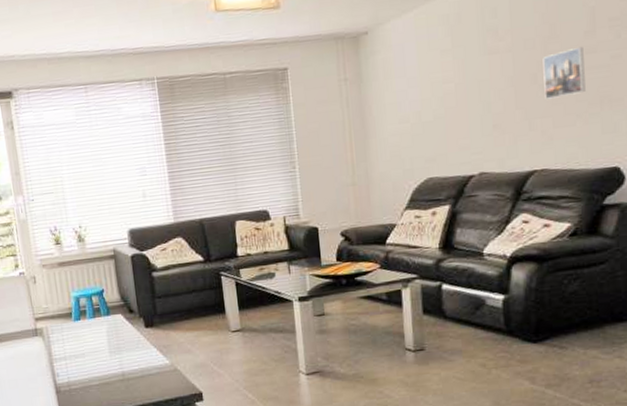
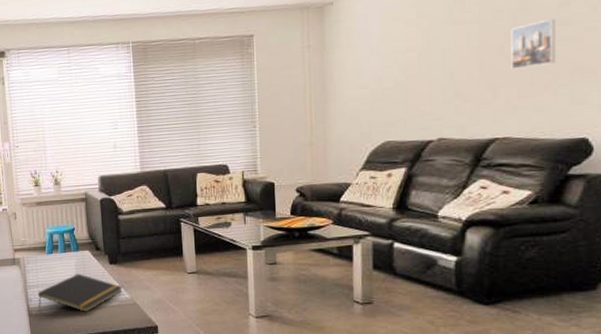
notepad: none [66,341,162,385] -> present [38,274,124,313]

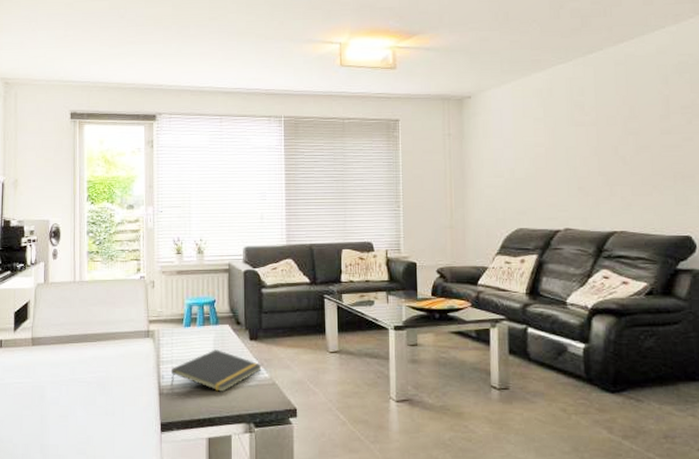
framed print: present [511,18,555,71] -> none [623,127,661,171]

